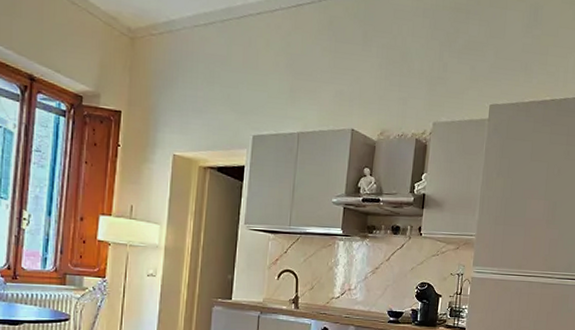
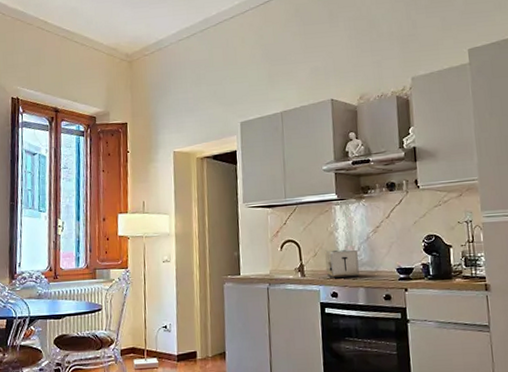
toaster: none [320,285,353,315] -> present [324,249,360,279]

